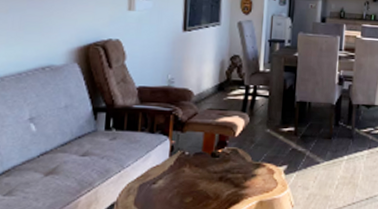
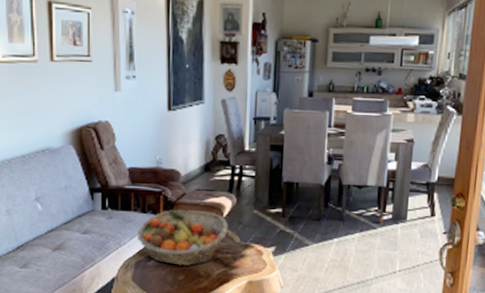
fruit basket: none [143,129,240,187] -> present [138,209,228,266]

